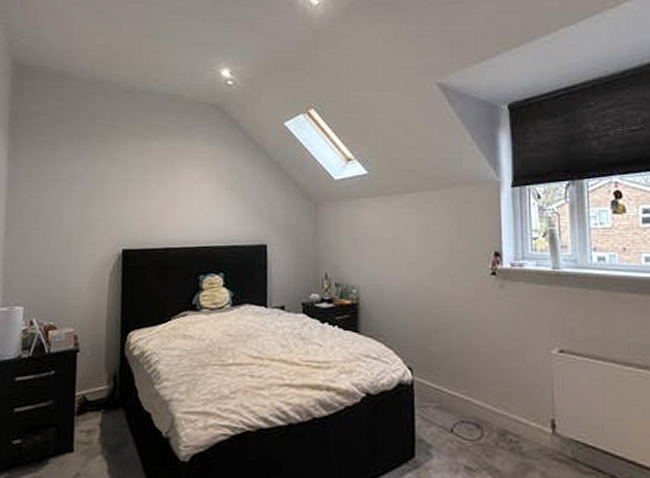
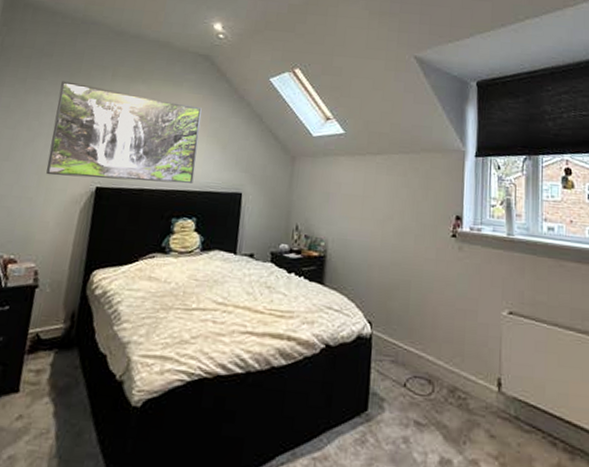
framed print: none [73,145,218,241] -> present [46,81,202,184]

